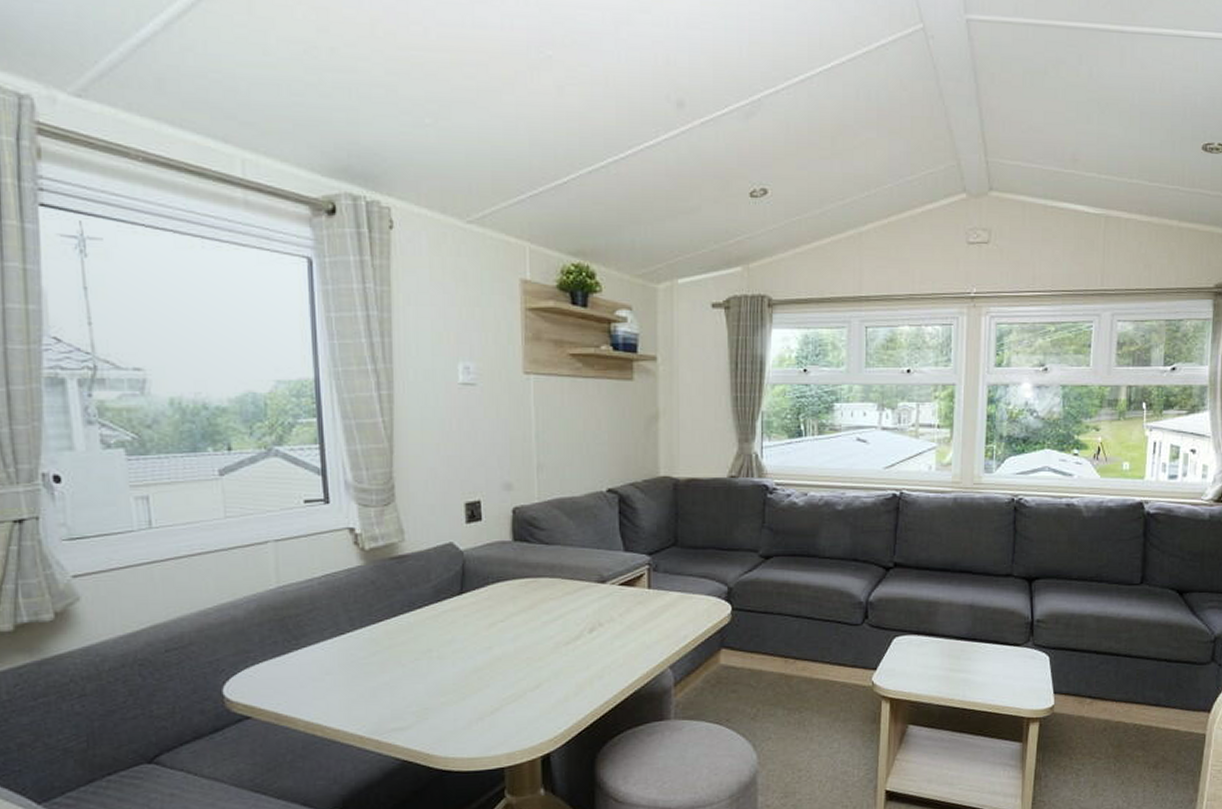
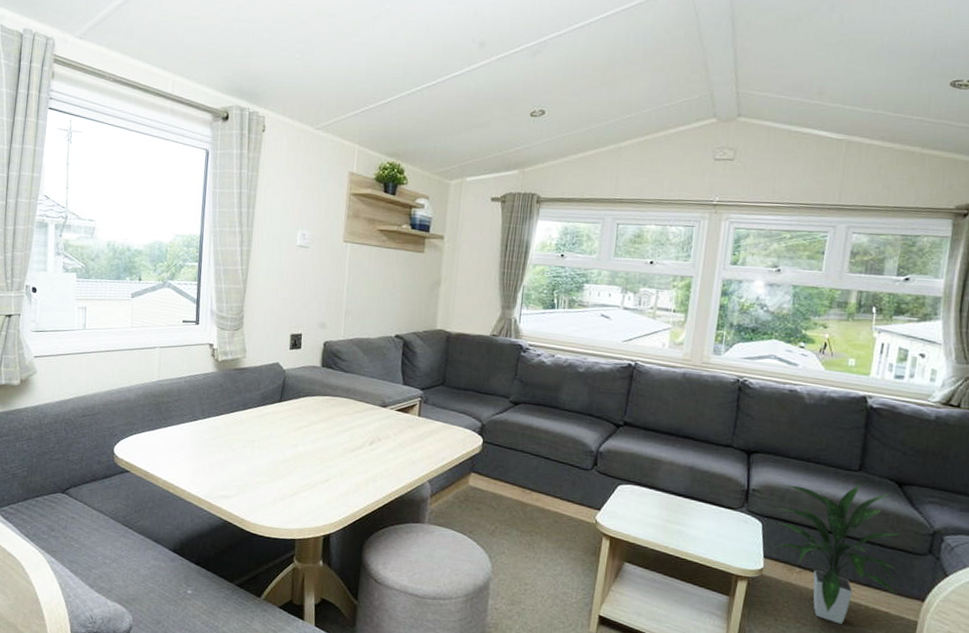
indoor plant: none [1060,598,1185,751] -> present [773,484,900,624]

